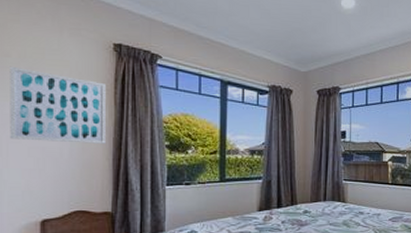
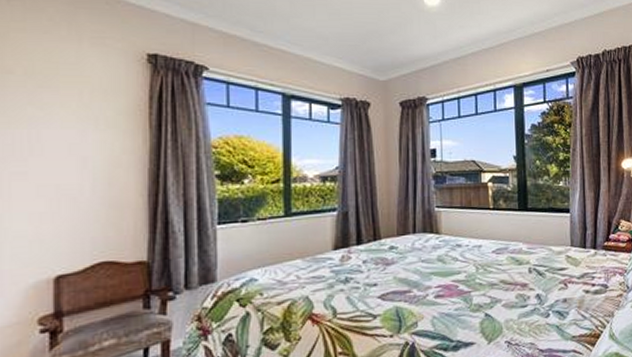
wall art: present [10,66,107,144] -> none [13,85,140,177]

